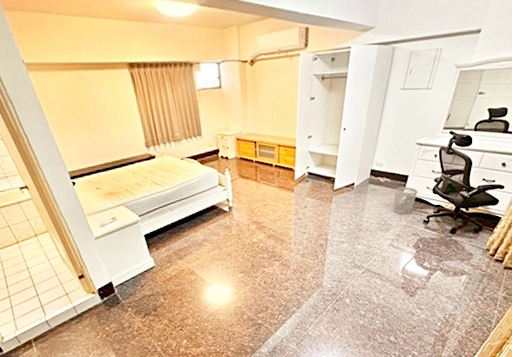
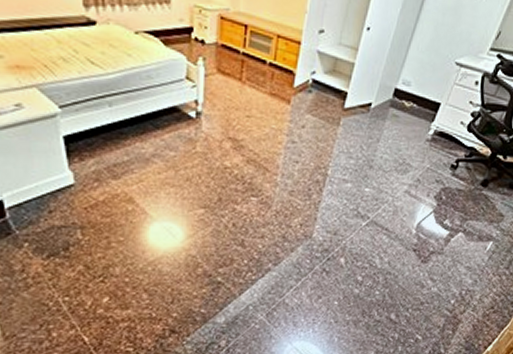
wastebasket: present [392,186,418,215] -> none [415,116,449,155]

